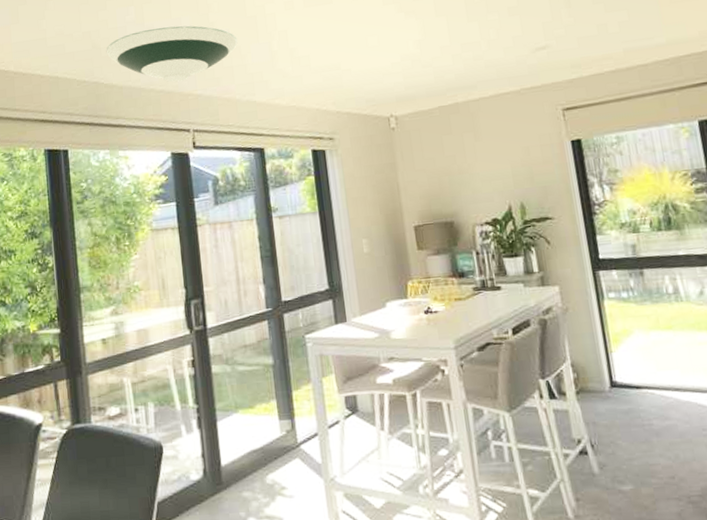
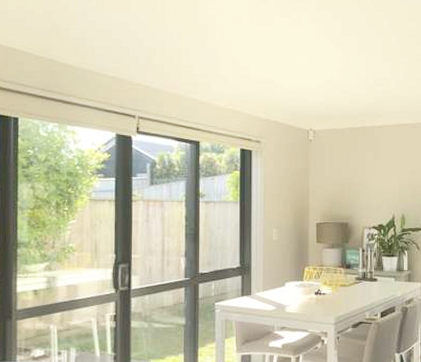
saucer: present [106,25,238,82] -> none [64,19,188,71]

